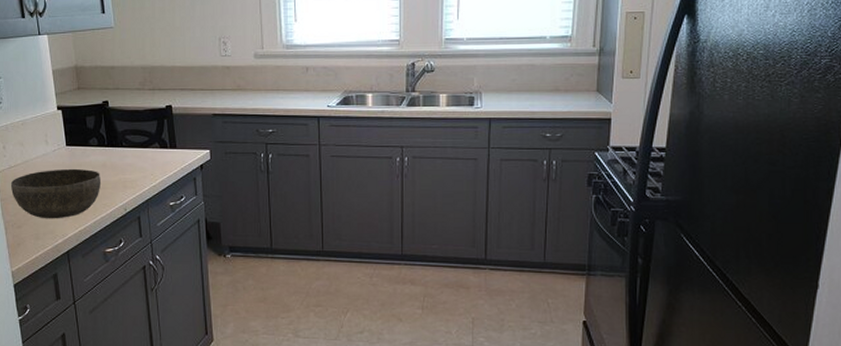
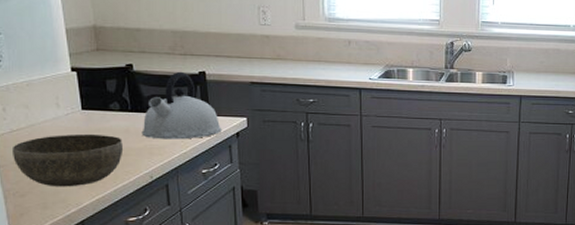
kettle: none [116,106,186,173] -> present [141,71,221,140]

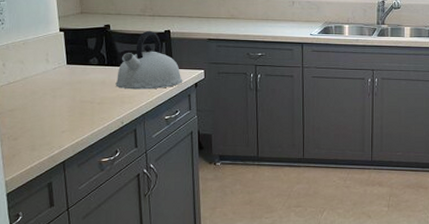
bowl: present [13,133,122,187] -> none [9,85,99,132]

